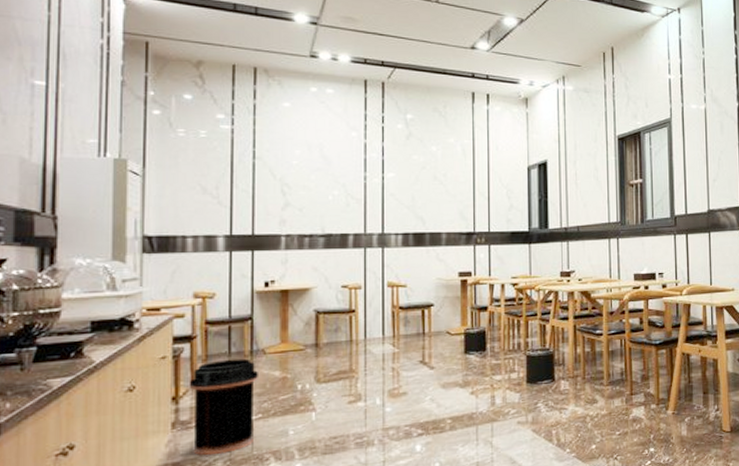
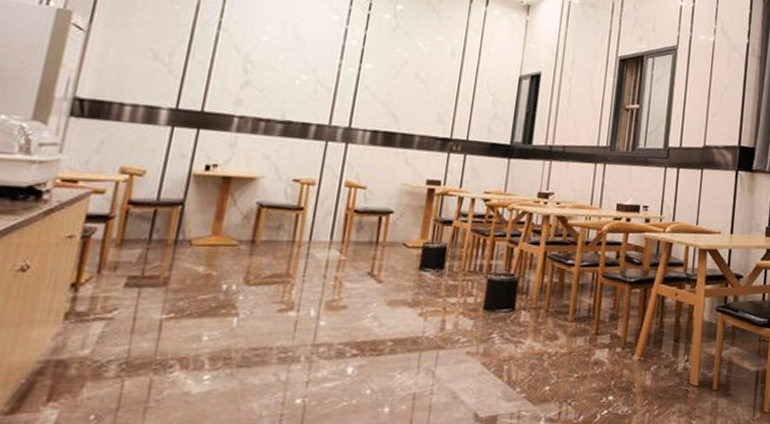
trash can: present [190,358,258,456] -> none [84,247,179,356]

